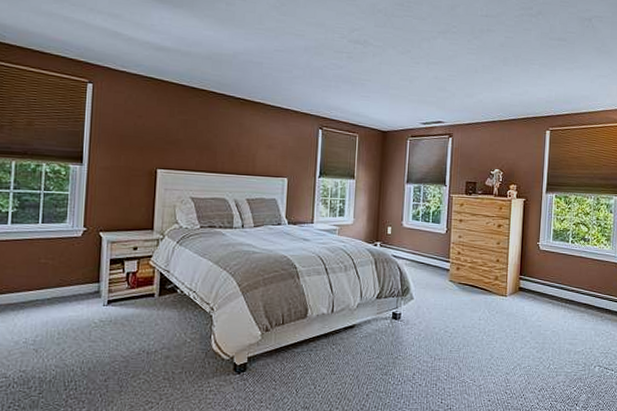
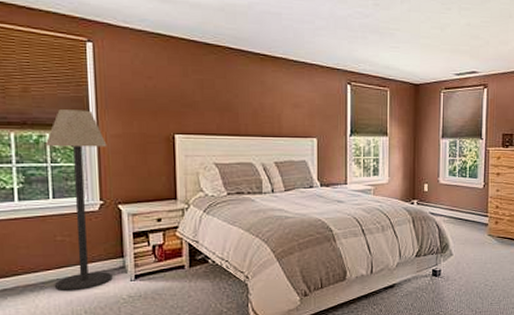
floor lamp: none [33,142,96,312] -> present [44,109,113,291]

